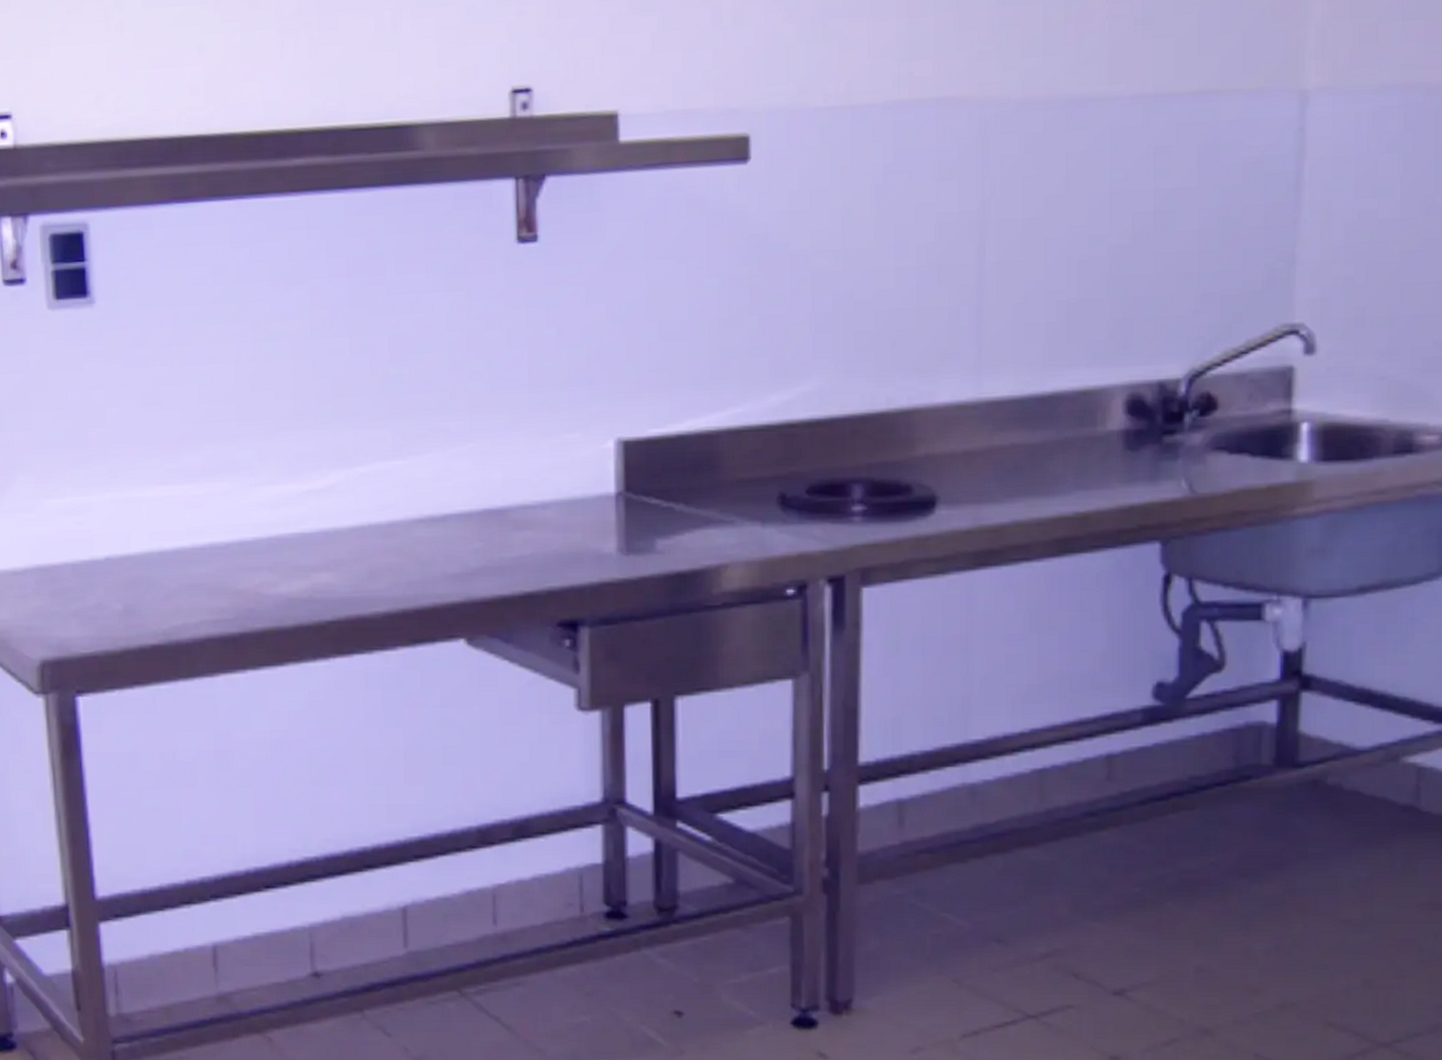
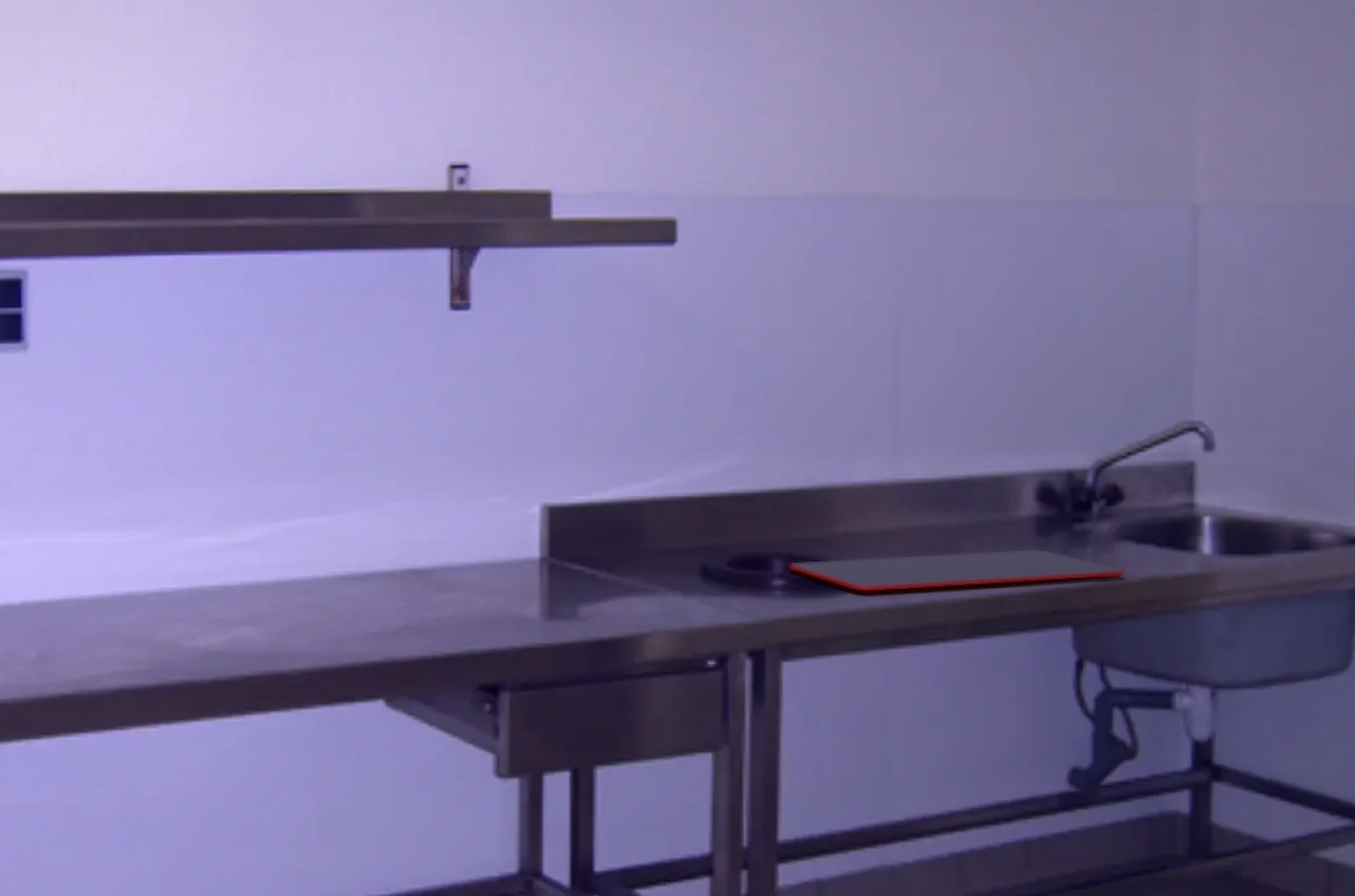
cutting board: none [868,463,1216,515] -> present [788,549,1124,592]

